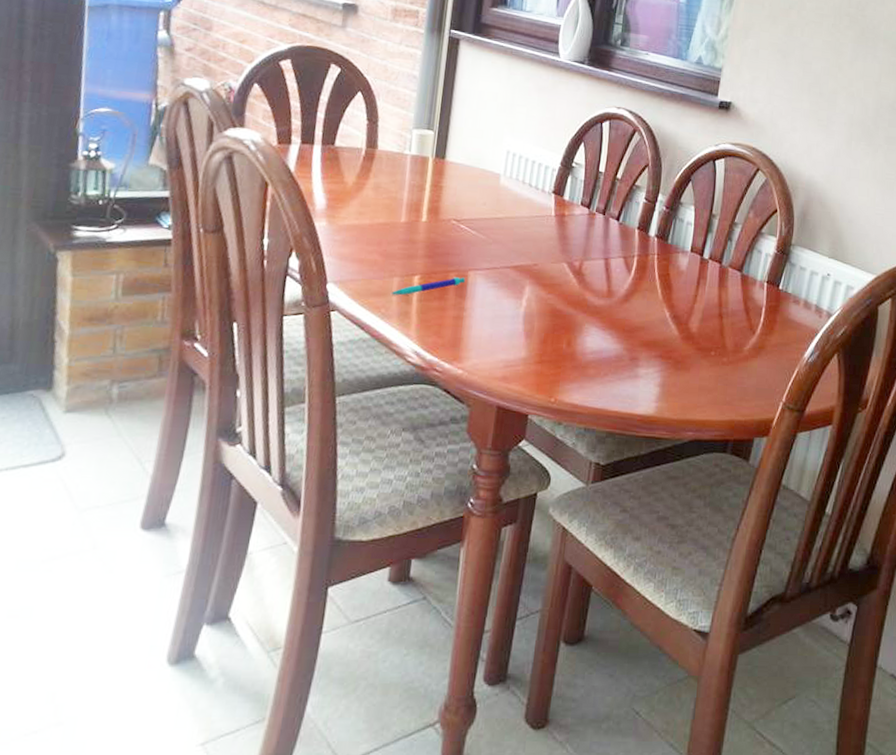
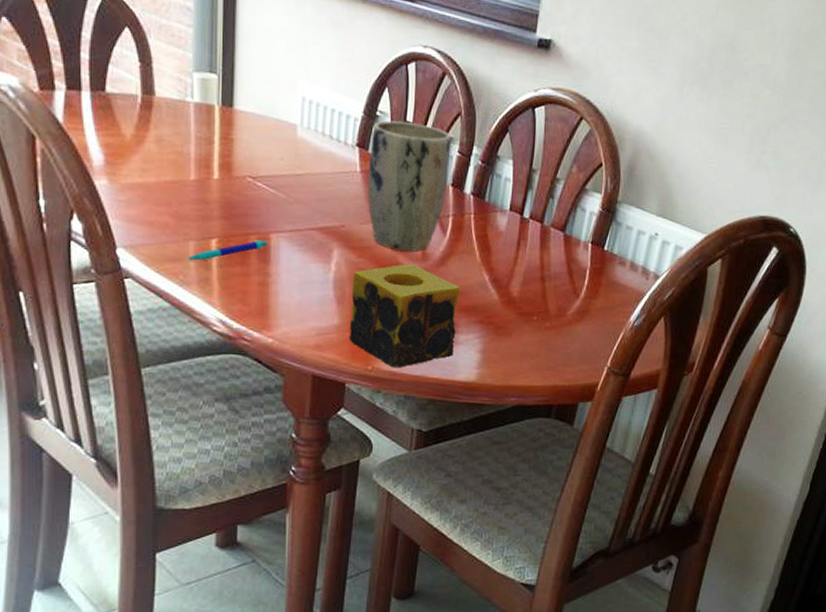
candle: none [534,300,642,401] -> present [348,264,460,368]
plant pot: none [560,171,639,289] -> present [367,120,452,251]

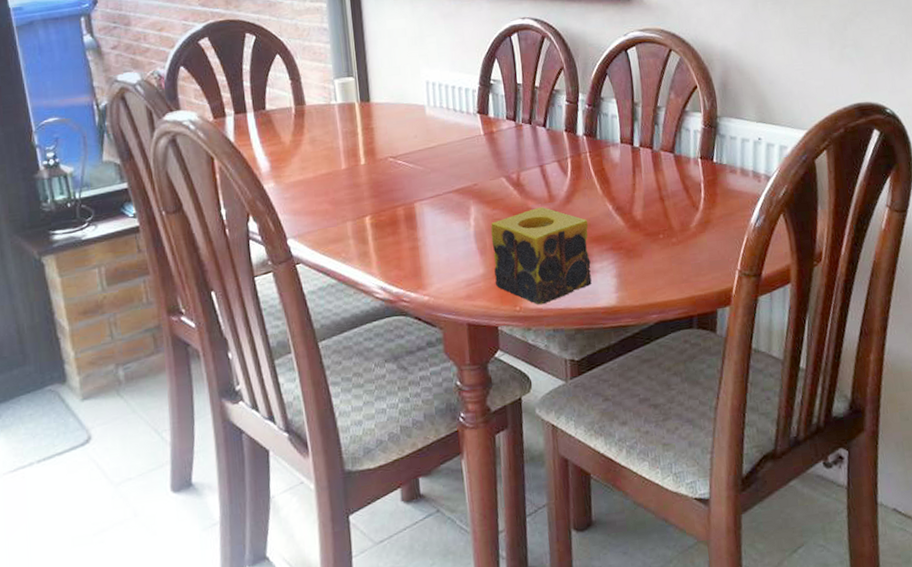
pen: present [187,240,268,261] -> none [347,210,414,239]
plant pot: present [367,120,452,251] -> none [488,83,562,197]

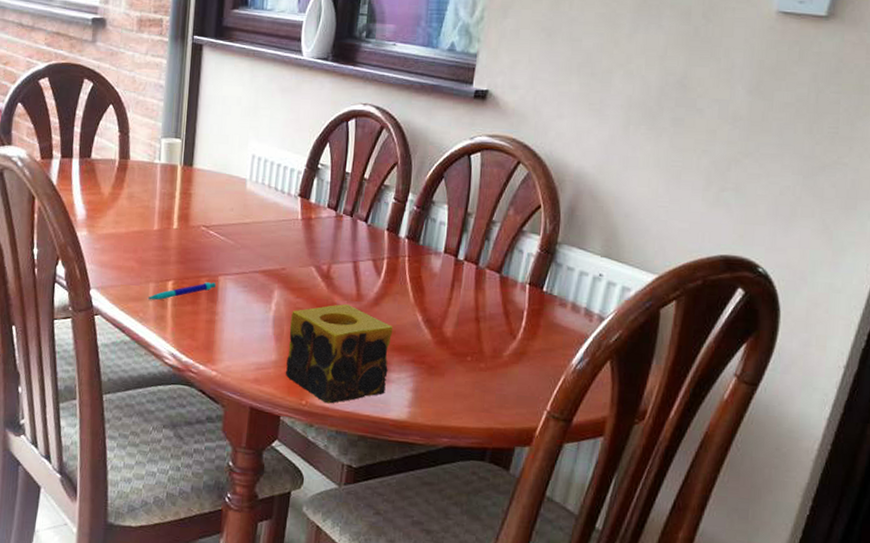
pen: none [347,210,414,239] -> present [147,282,217,301]

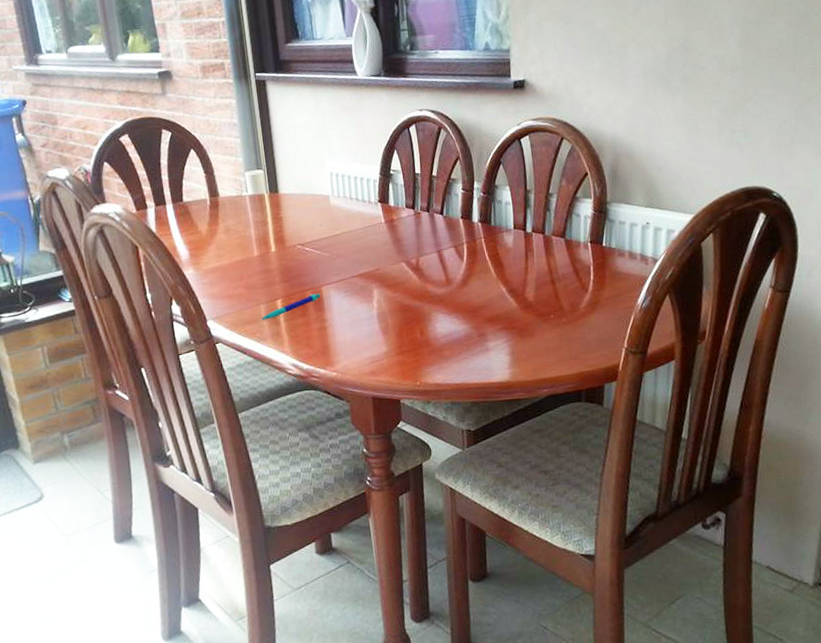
candle: present [285,304,393,404] -> none [392,290,487,380]

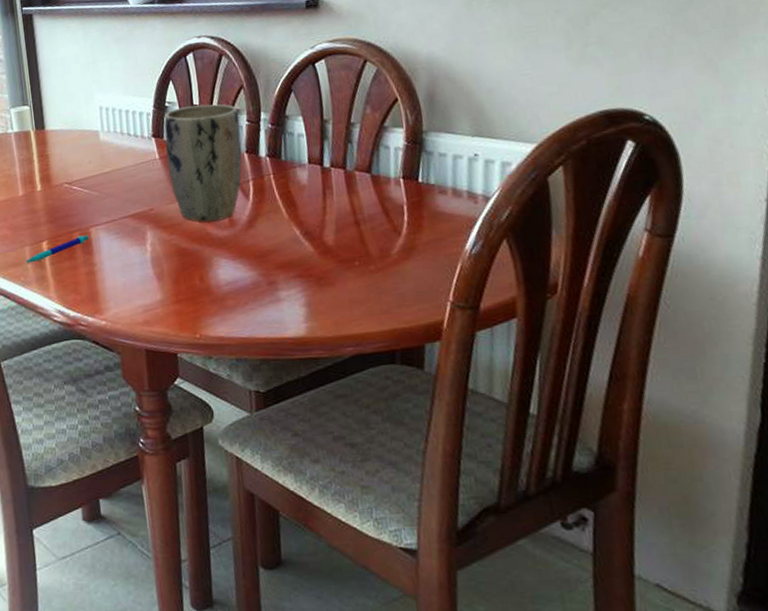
plant pot: none [389,173,458,281] -> present [163,104,242,222]

